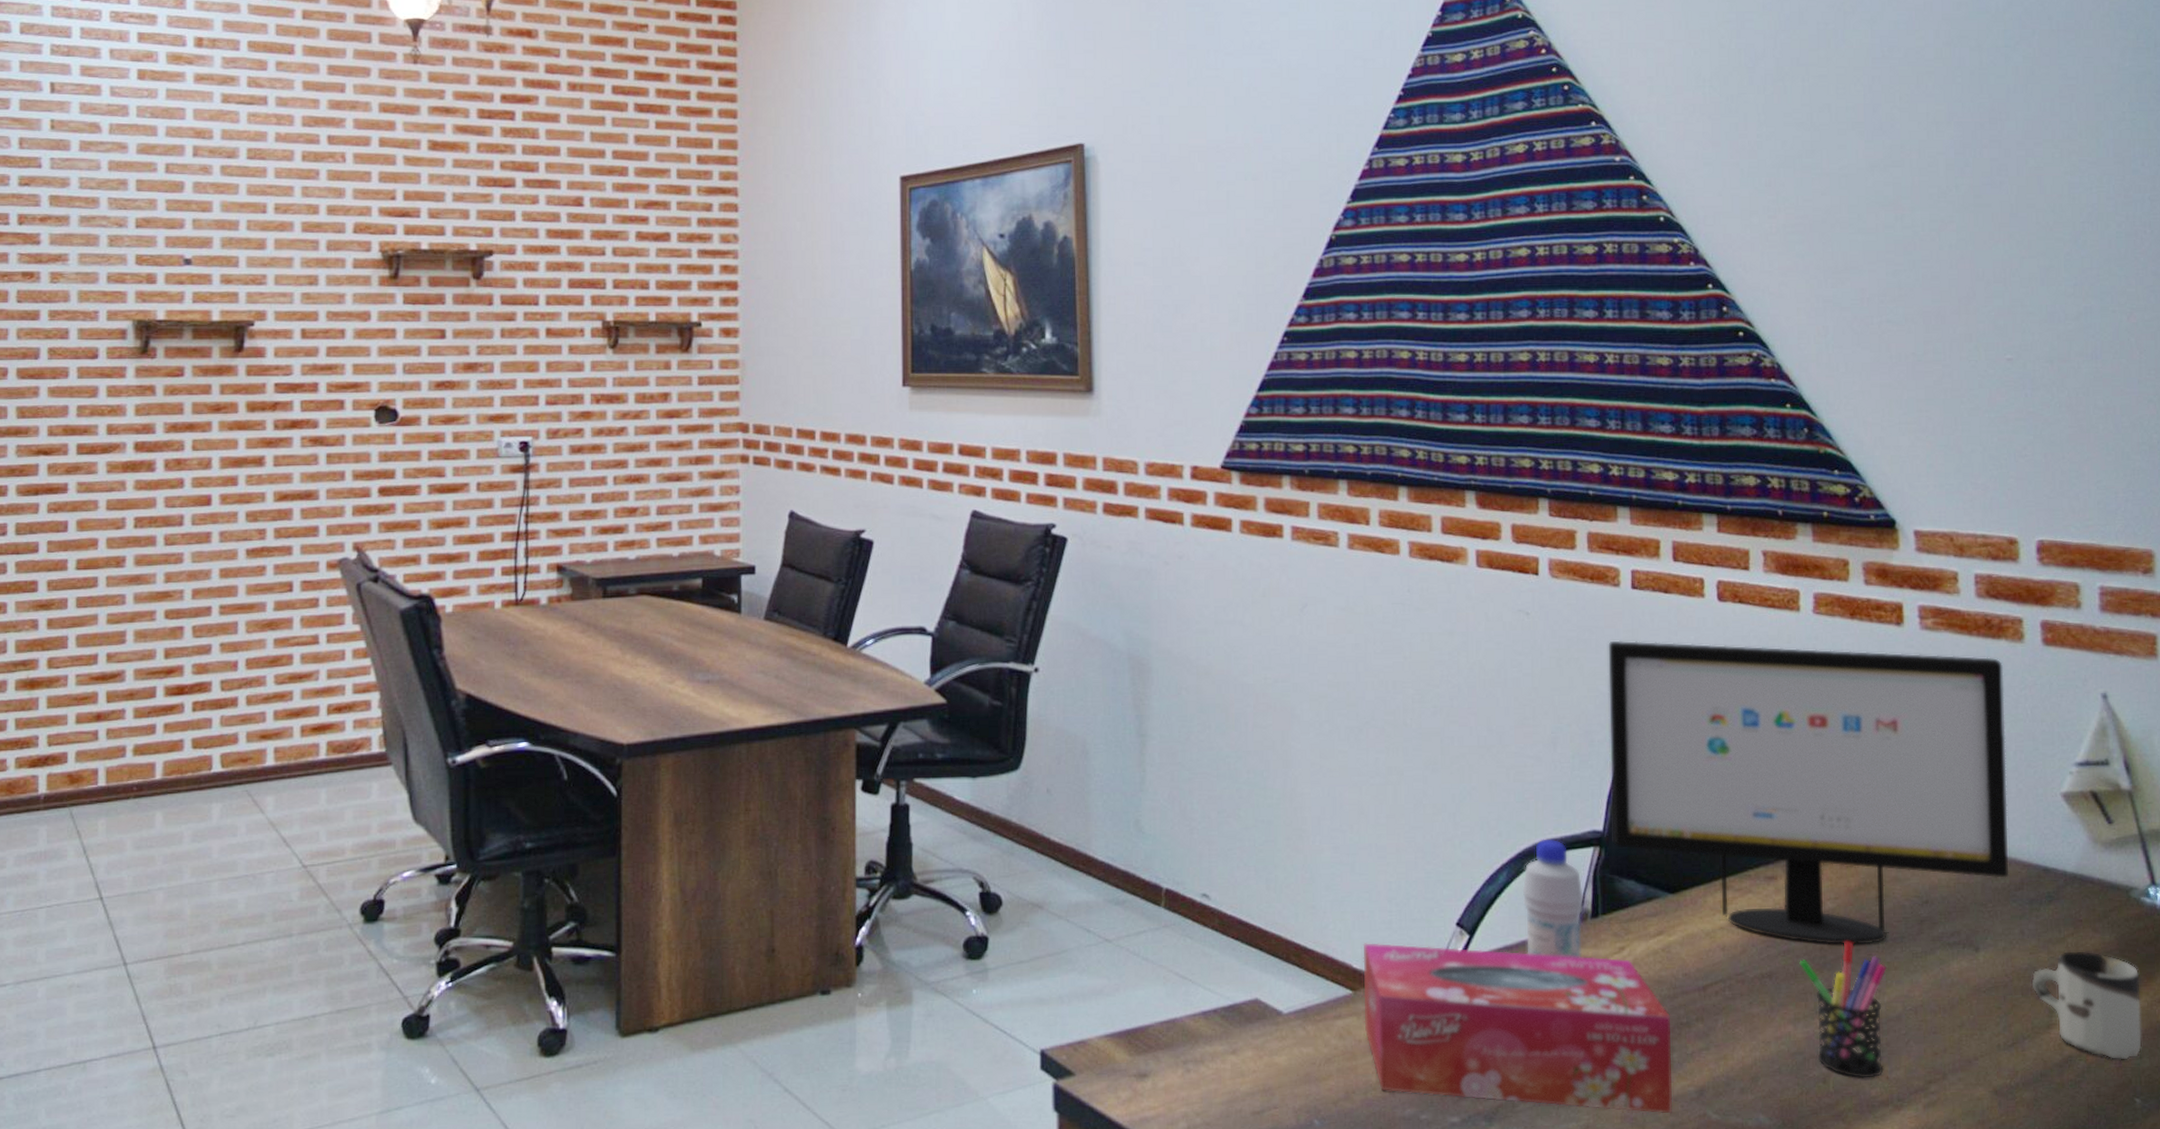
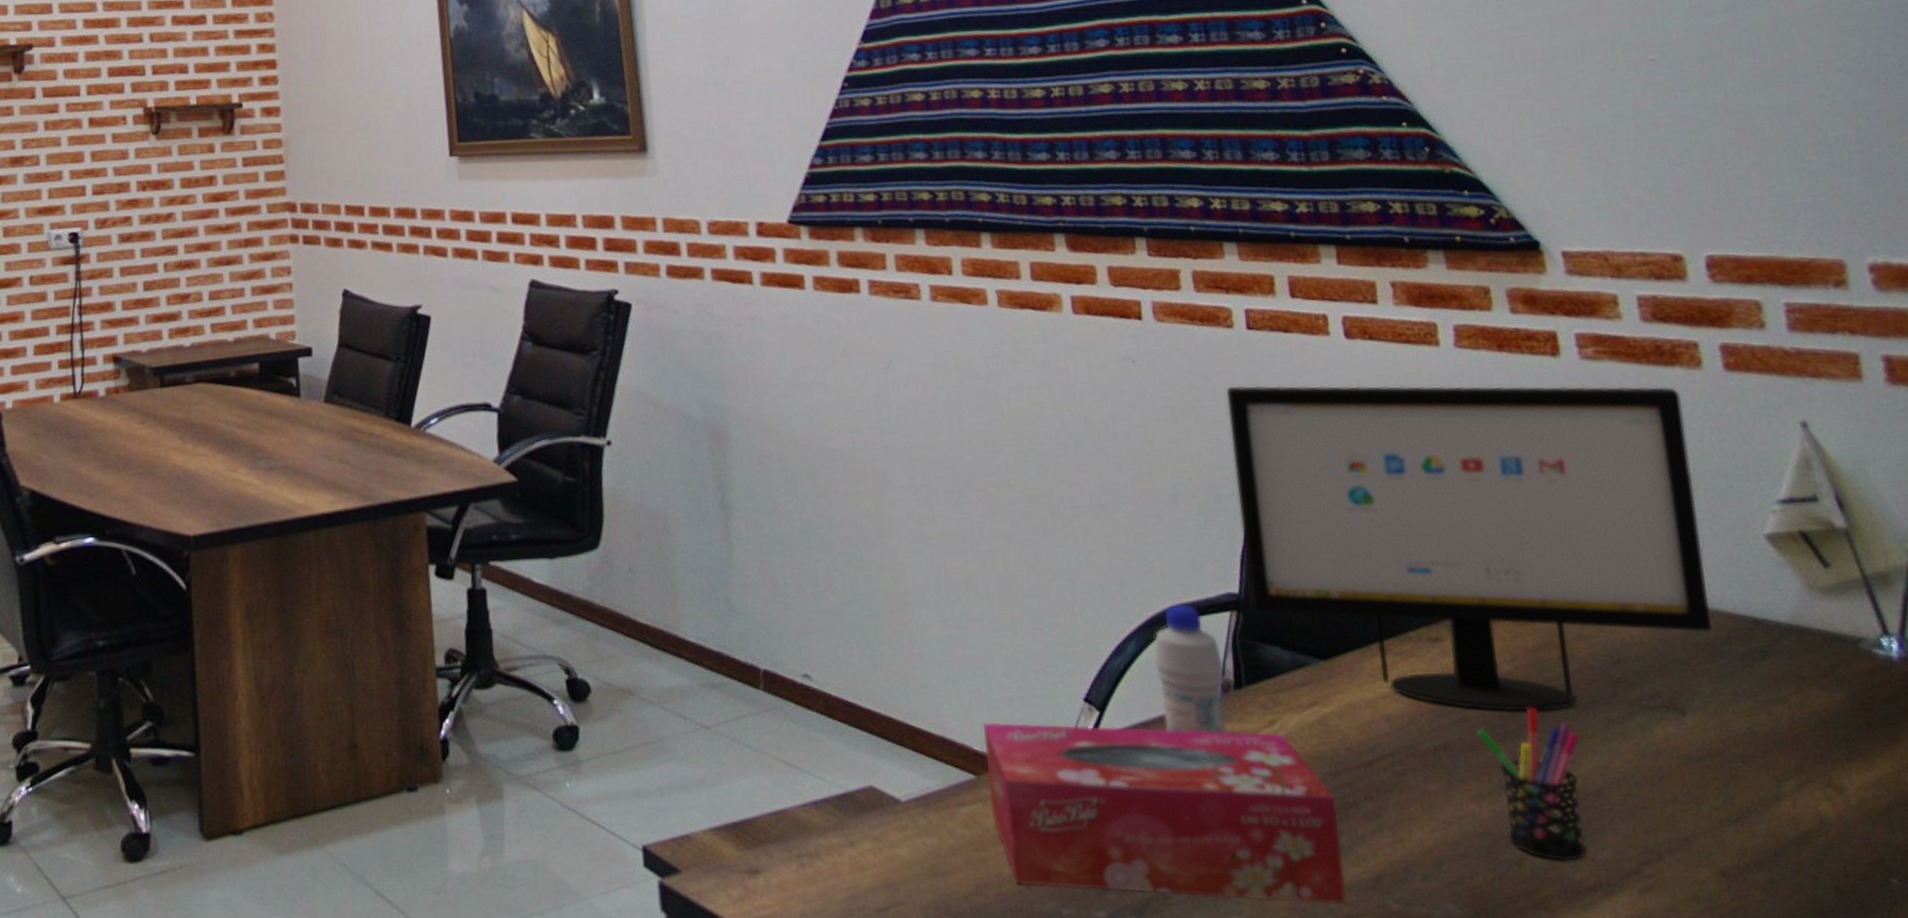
cup: present [2031,951,2142,1060] -> none [1752,712,1893,835]

